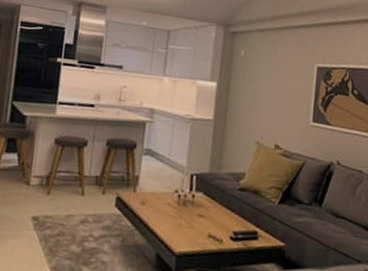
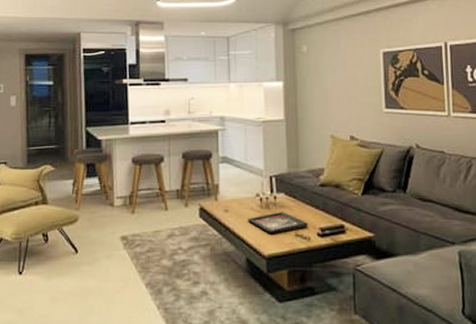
decorative tray: none [162,210,223,232] -> present [247,212,308,233]

